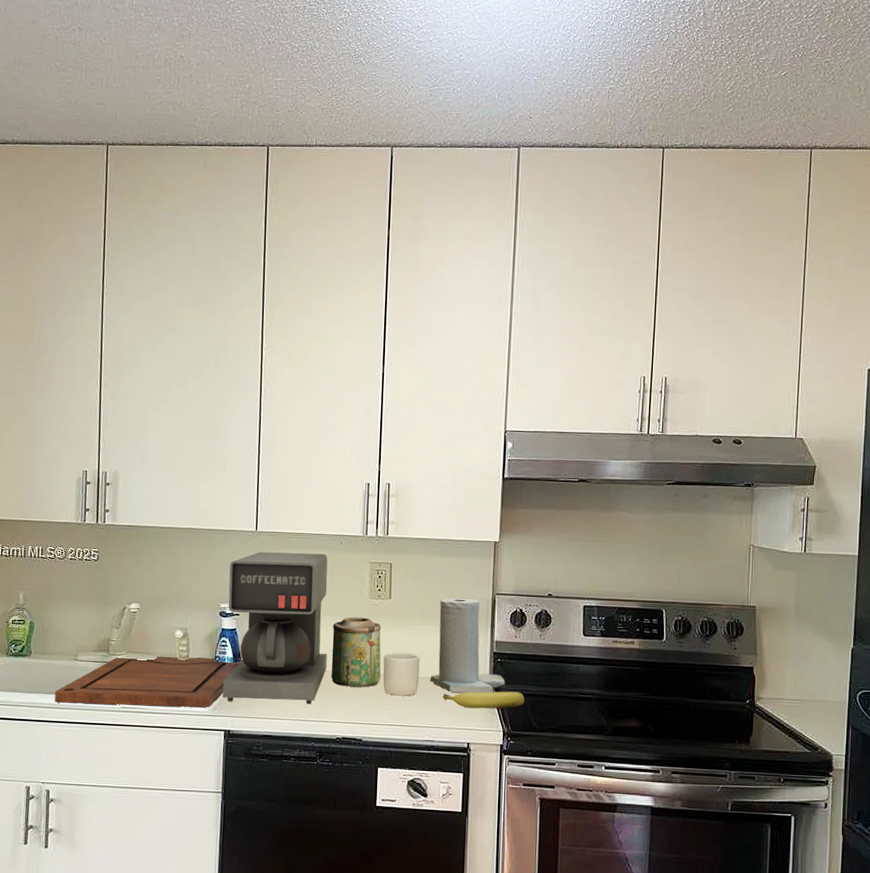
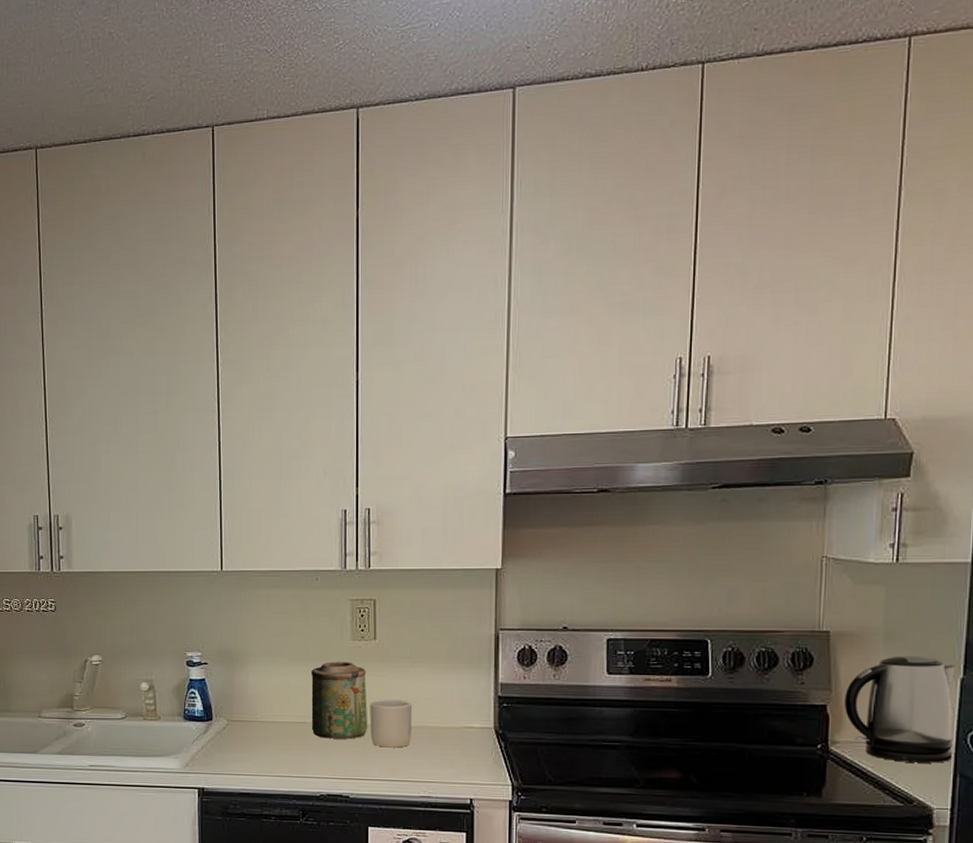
cutting board: present [54,656,243,708] -> none [20,710,215,765]
coffee maker: present [222,552,328,705] -> none [193,592,306,759]
paper towel: present [430,597,505,693] -> none [424,635,513,743]
fruit: present [442,691,525,709] -> none [439,740,537,761]
kettle: none [767,628,847,717] -> present [845,656,955,763]

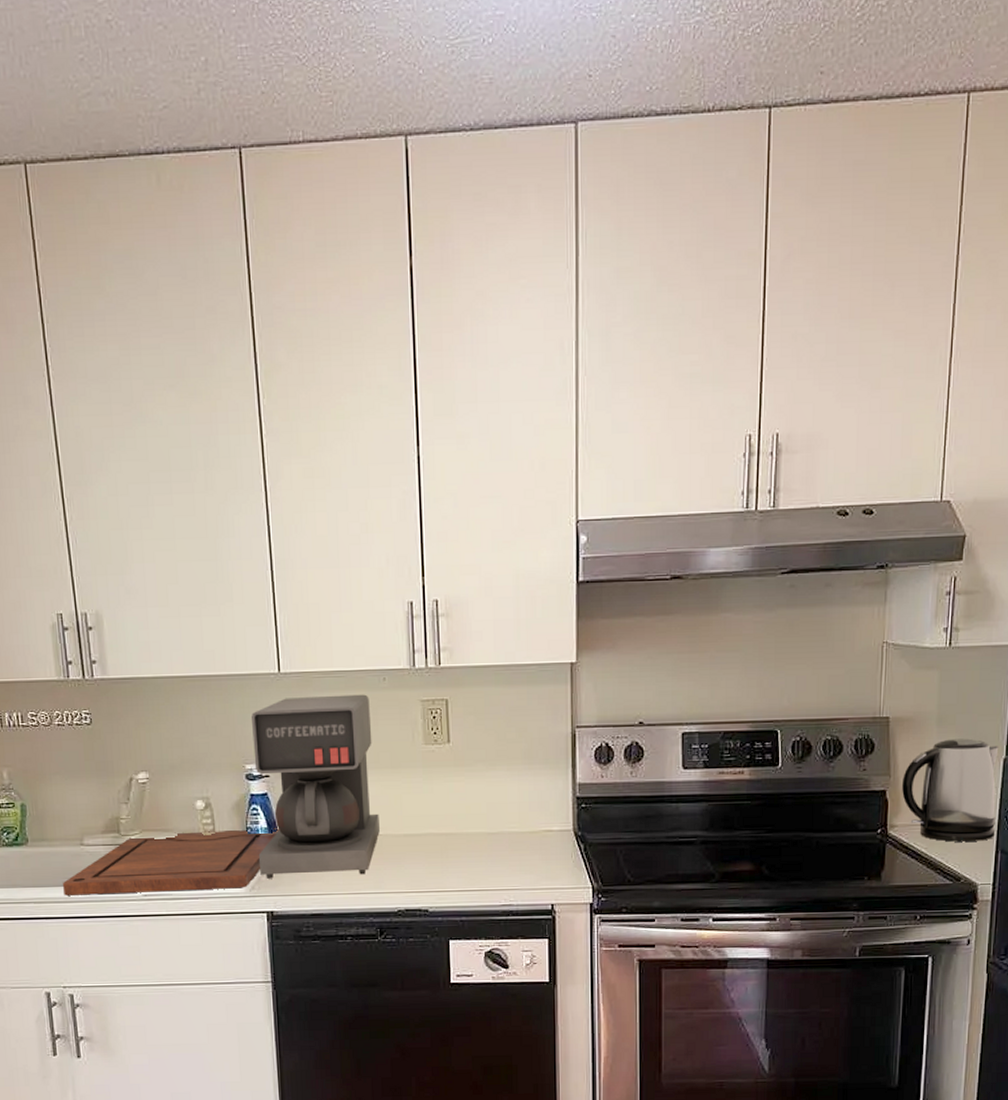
cutting board: none [20,710,215,765] -> present [62,828,280,896]
coffee maker: none [193,592,306,759] -> present [252,694,380,879]
canister: present [311,661,368,739] -> none [383,767,445,851]
mug: present [370,699,412,748] -> none [446,805,490,857]

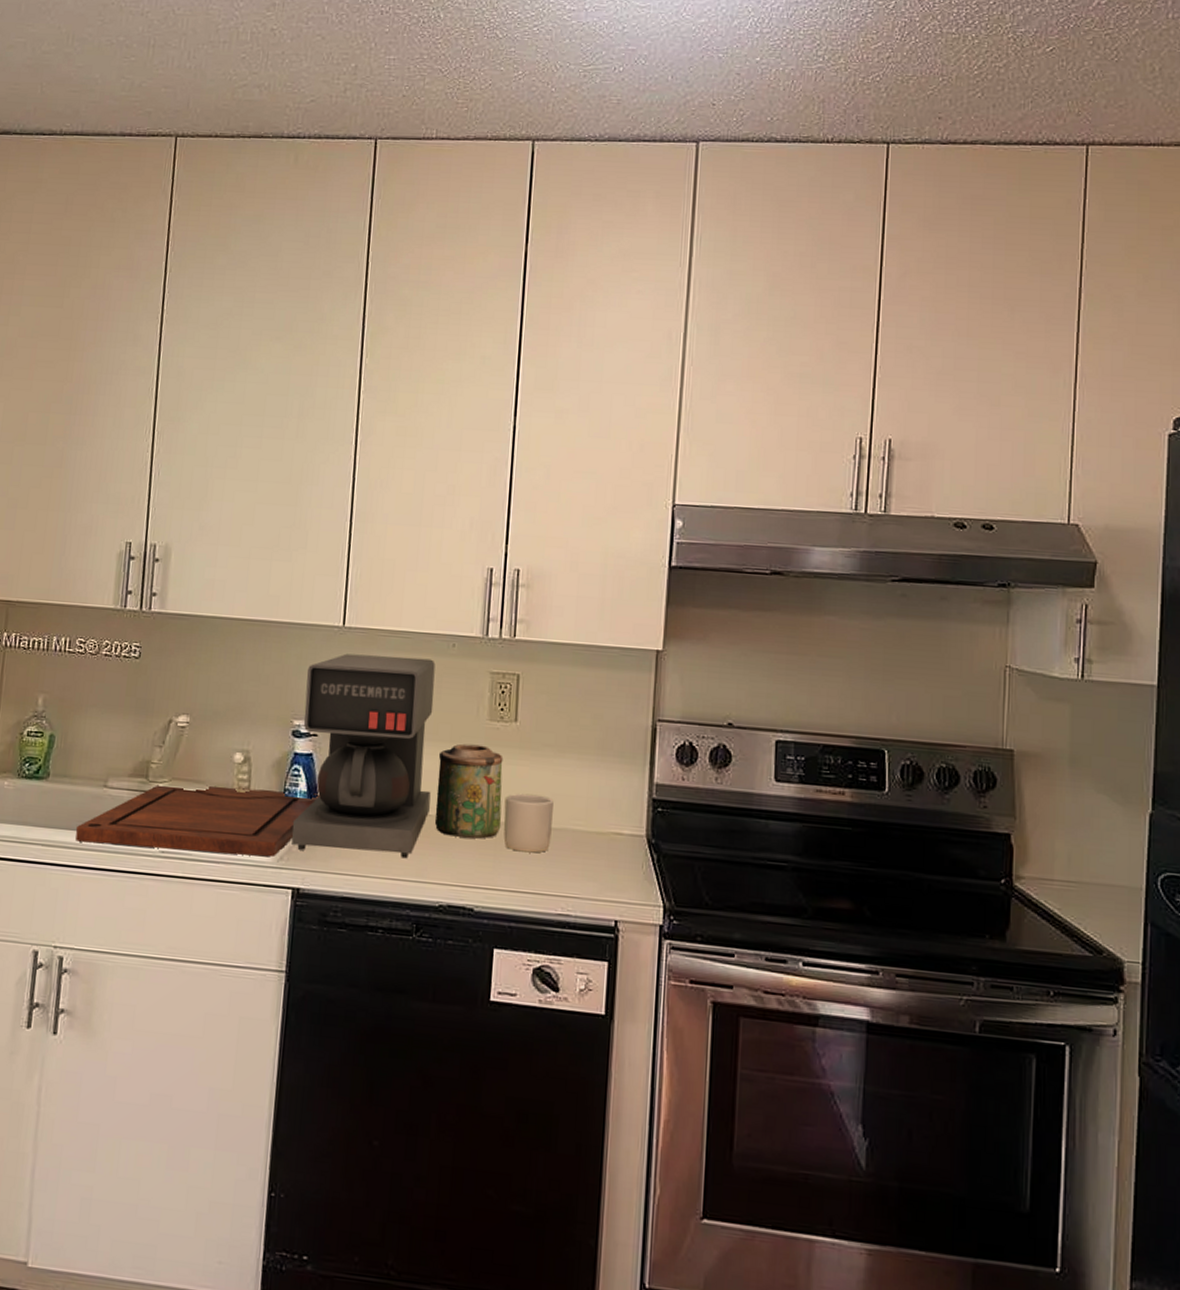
canister: none [383,767,445,851] -> present [434,743,504,839]
mug: none [446,805,490,857] -> present [503,793,554,853]
kettle: present [902,738,999,843] -> none [1030,783,1143,909]

